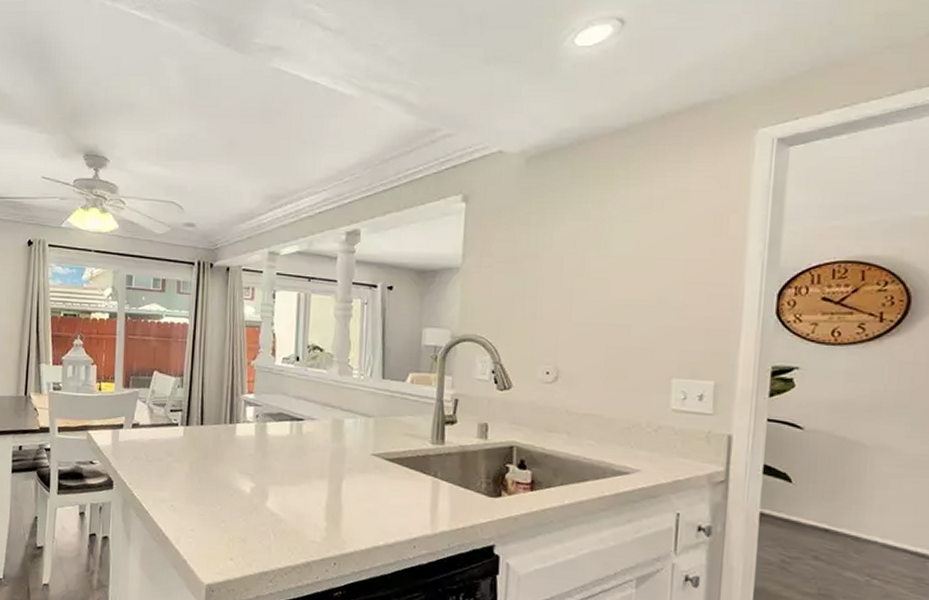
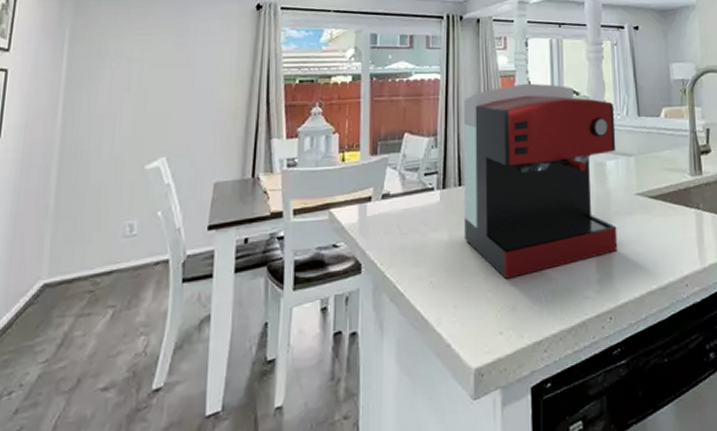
coffee maker: none [204,335,359,514] -> present [464,83,618,279]

